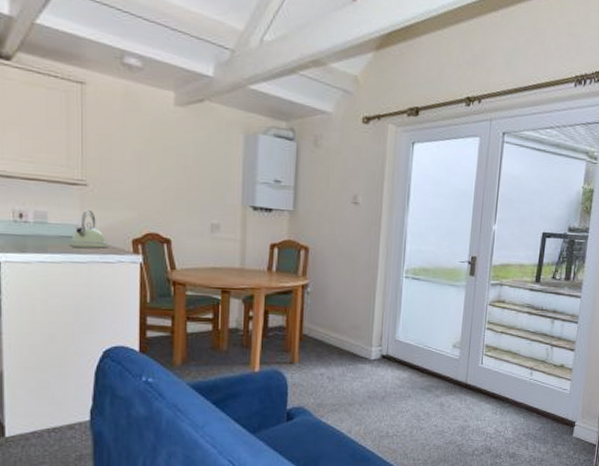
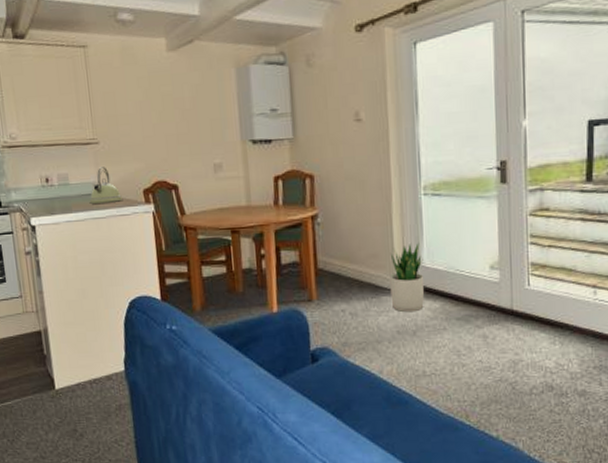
planter: none [366,318,398,380] -> present [389,242,425,313]

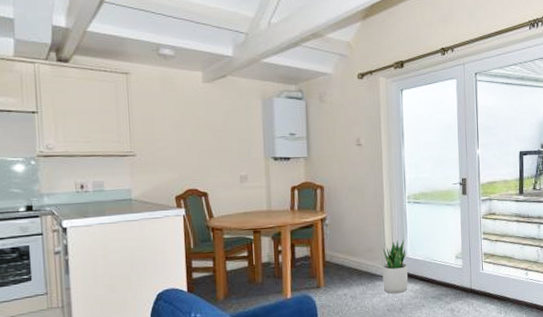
kettle: present [89,167,123,205] -> none [123,176,156,209]

